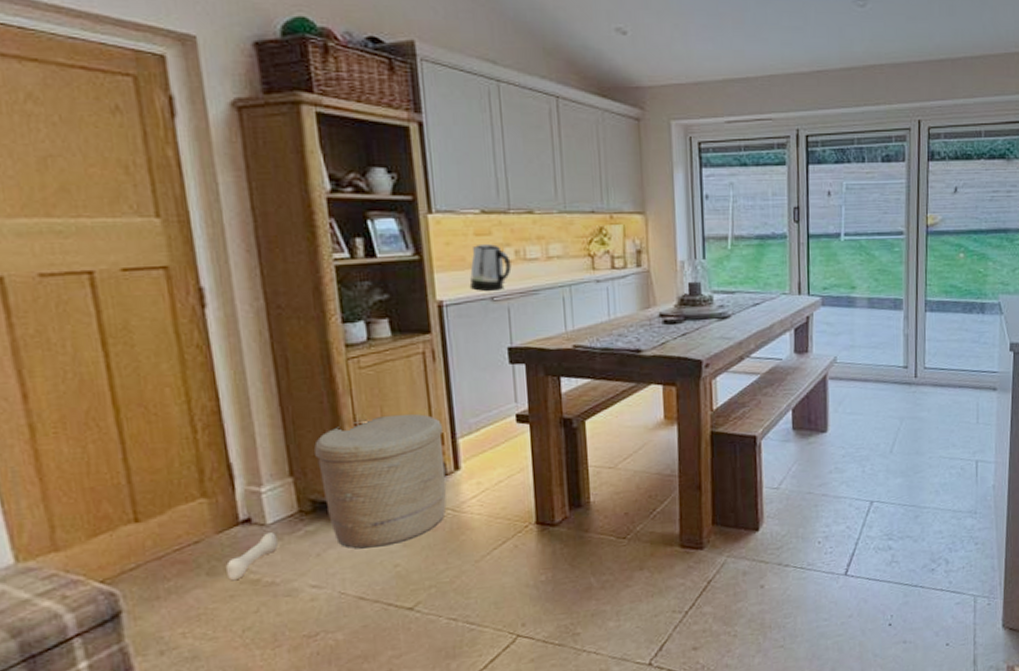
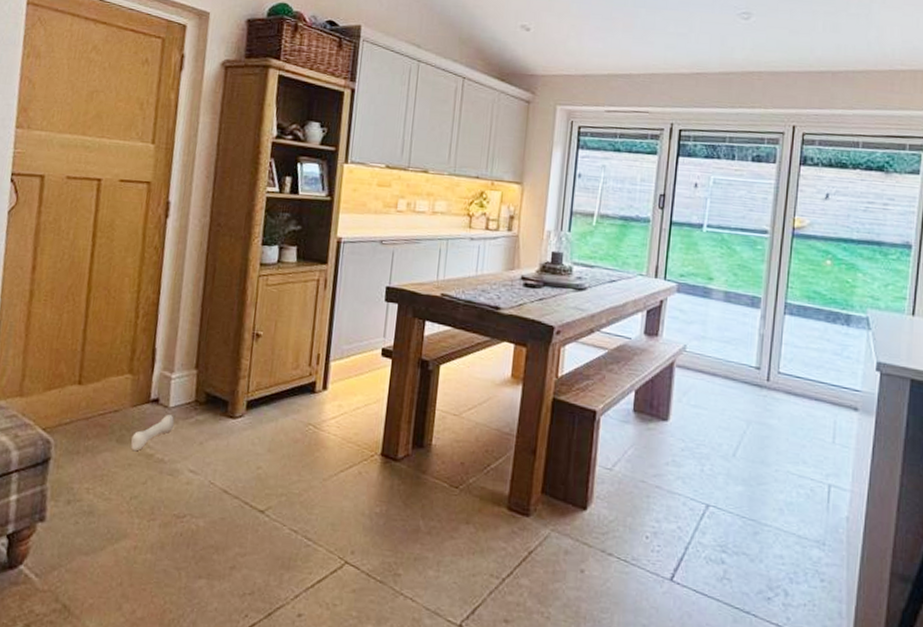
basket: present [314,413,447,549] -> none [216,329,321,447]
kettle: present [469,243,512,291] -> none [365,193,403,235]

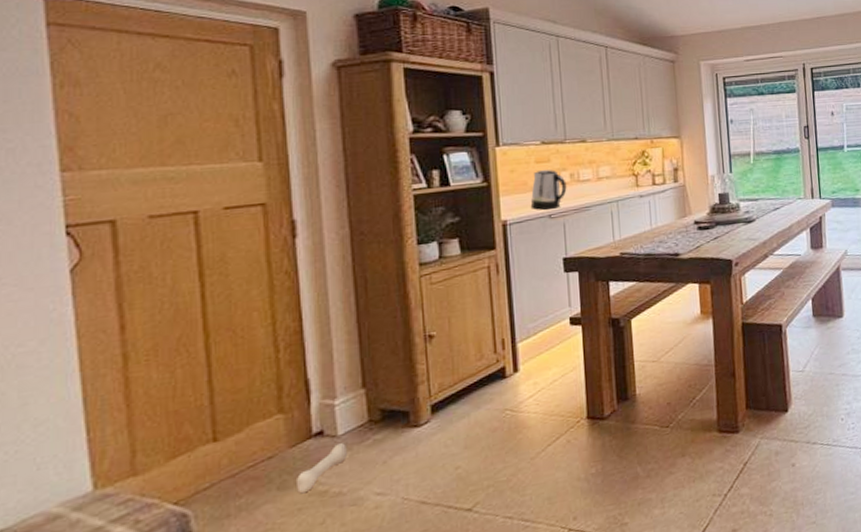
kettle: none [365,193,403,235] -> present [530,169,567,210]

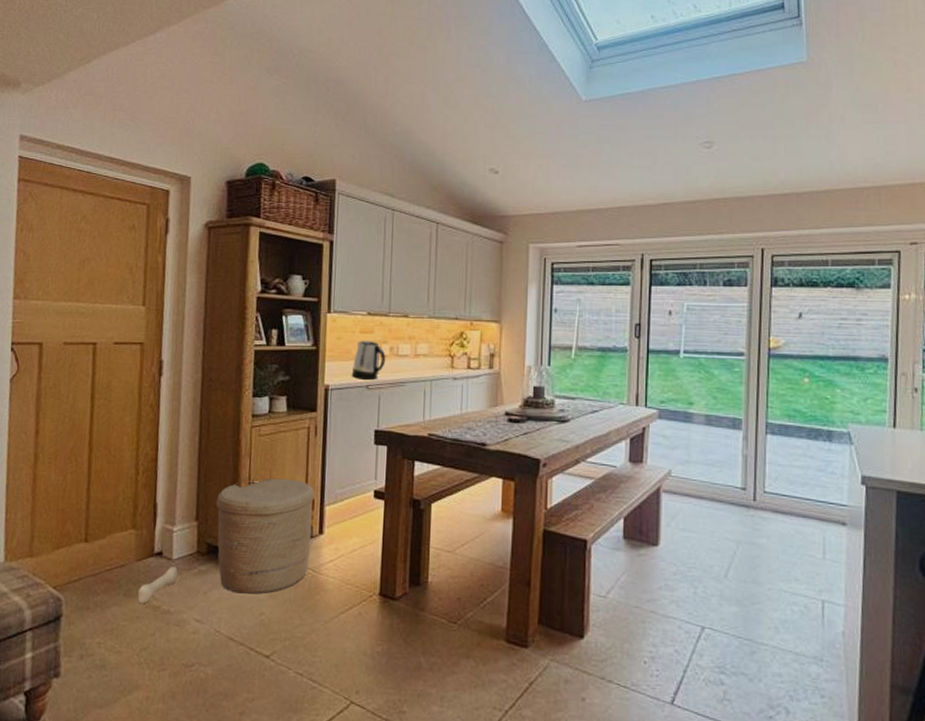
basket: none [387,322,506,454] -> present [216,478,315,594]

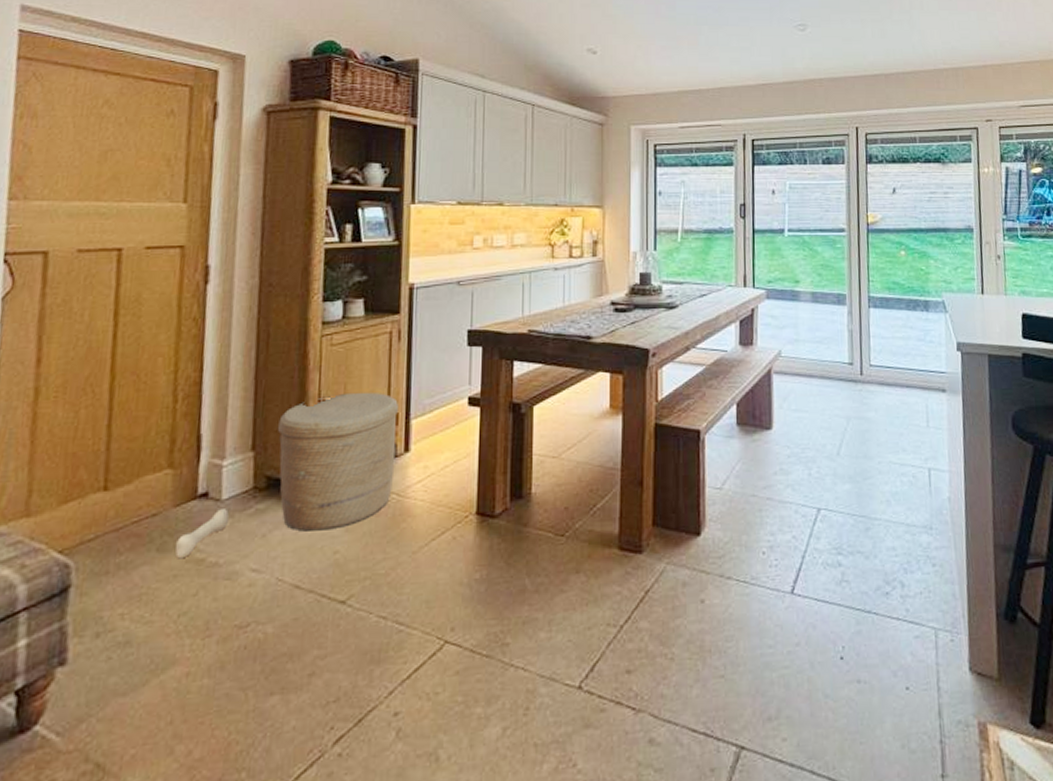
kettle: present [351,340,386,380] -> none [439,231,479,275]

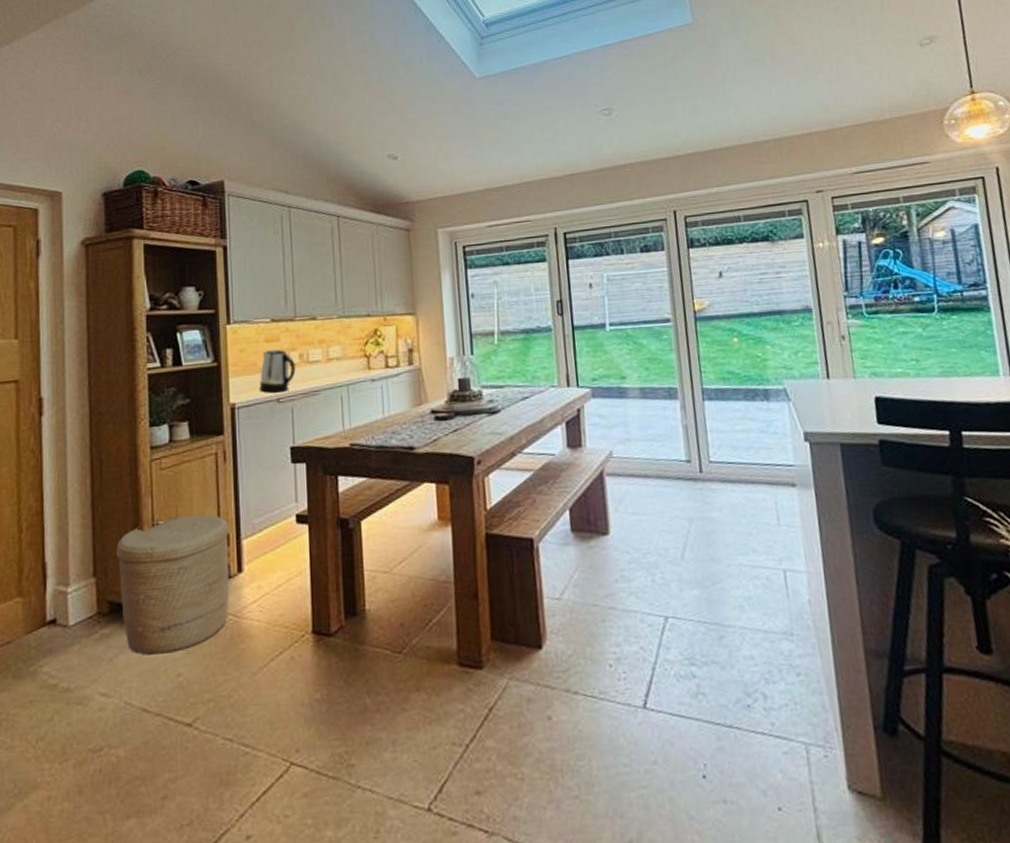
dog toy: present [175,507,229,559] -> none [30,633,76,685]
kettle: none [439,231,479,275] -> present [259,348,296,393]

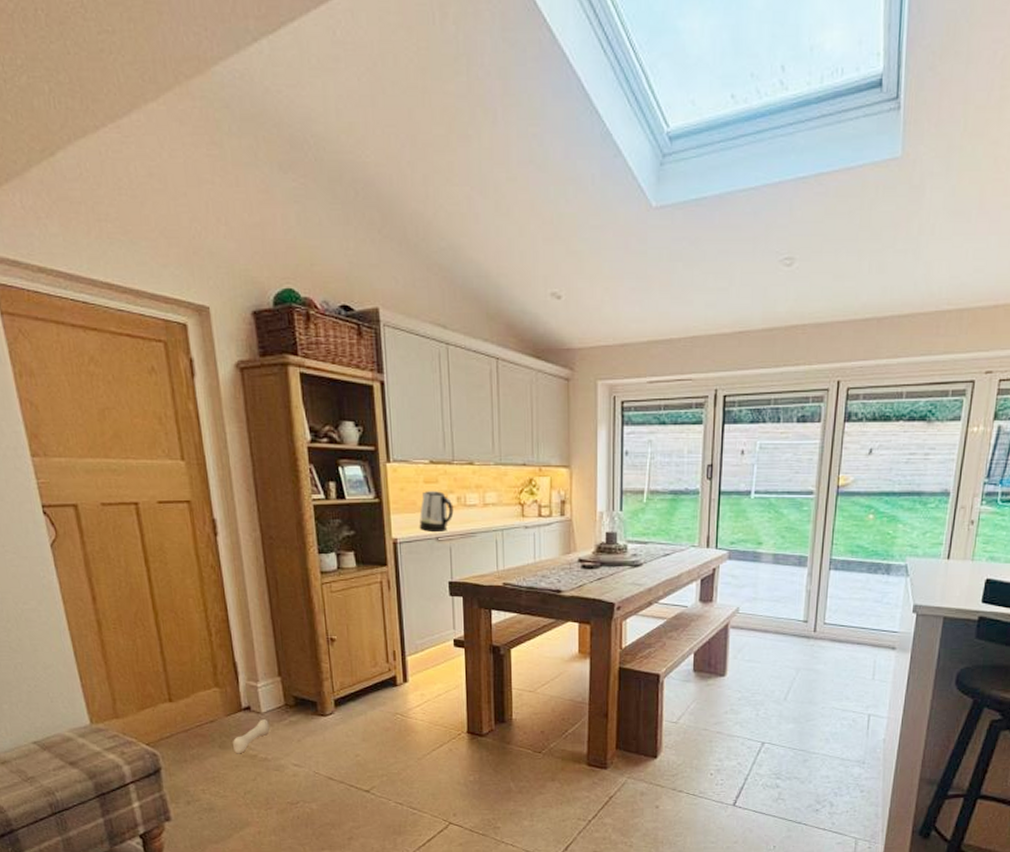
dog toy: none [30,633,76,685] -> present [233,718,270,754]
basket: present [117,514,230,655] -> none [297,632,397,739]

